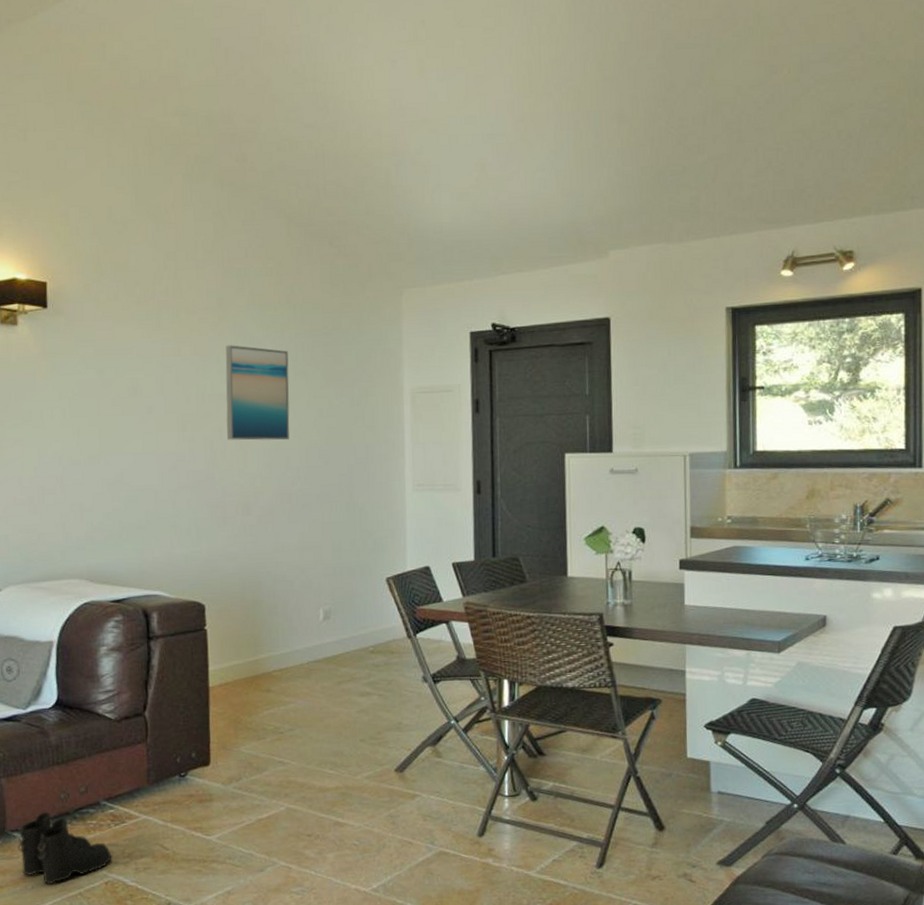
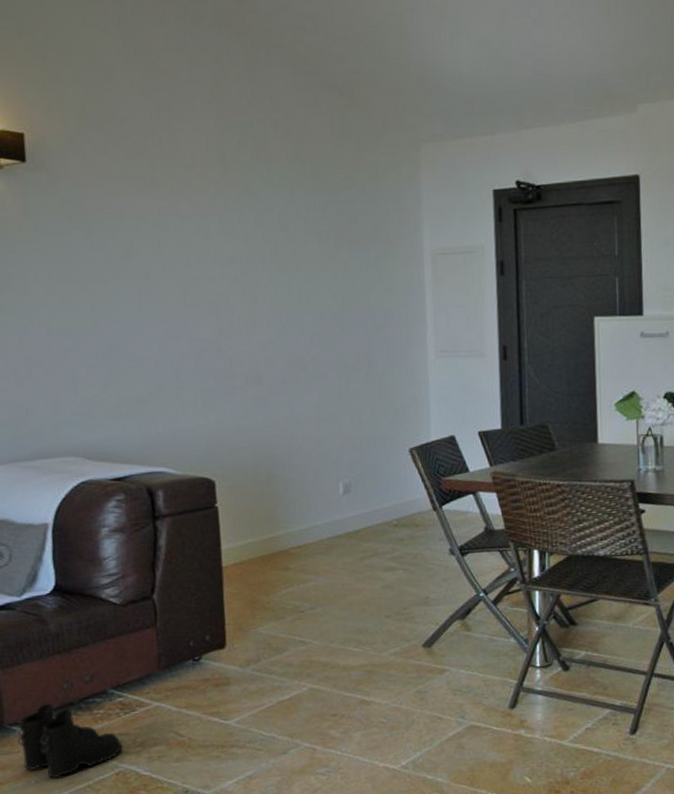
wall art: present [225,345,290,441] -> none [229,203,302,306]

